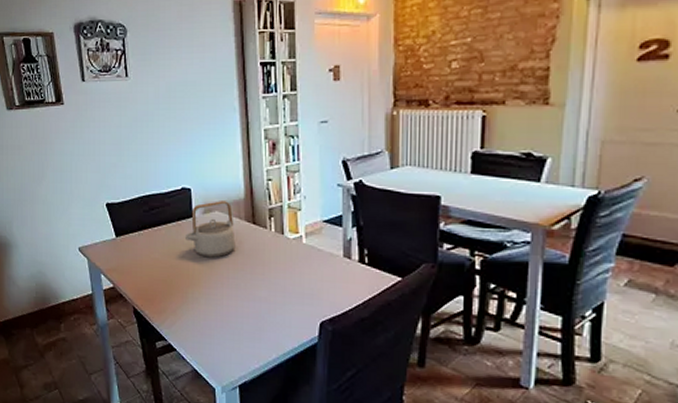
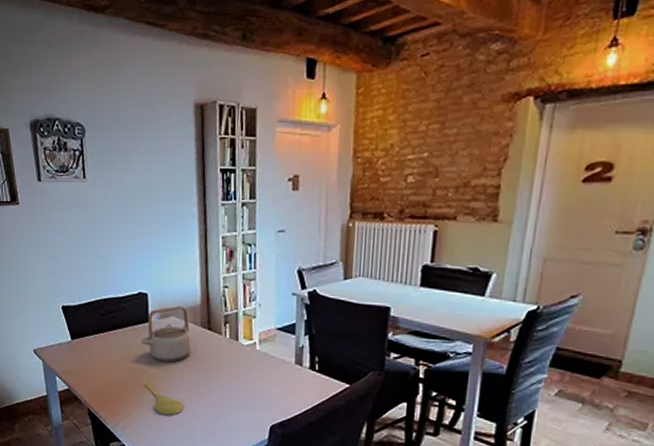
spoon: none [189,278,229,312] -> present [144,382,183,415]

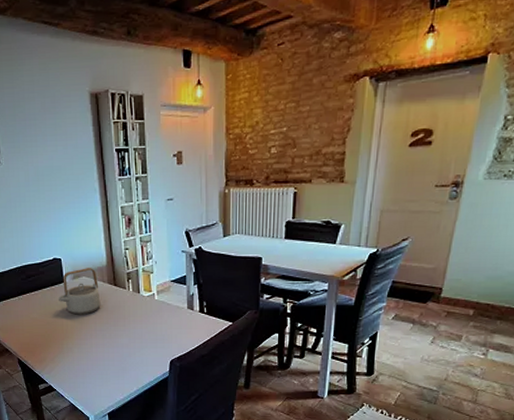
spoon: present [144,382,183,415] -> none [64,332,98,358]

